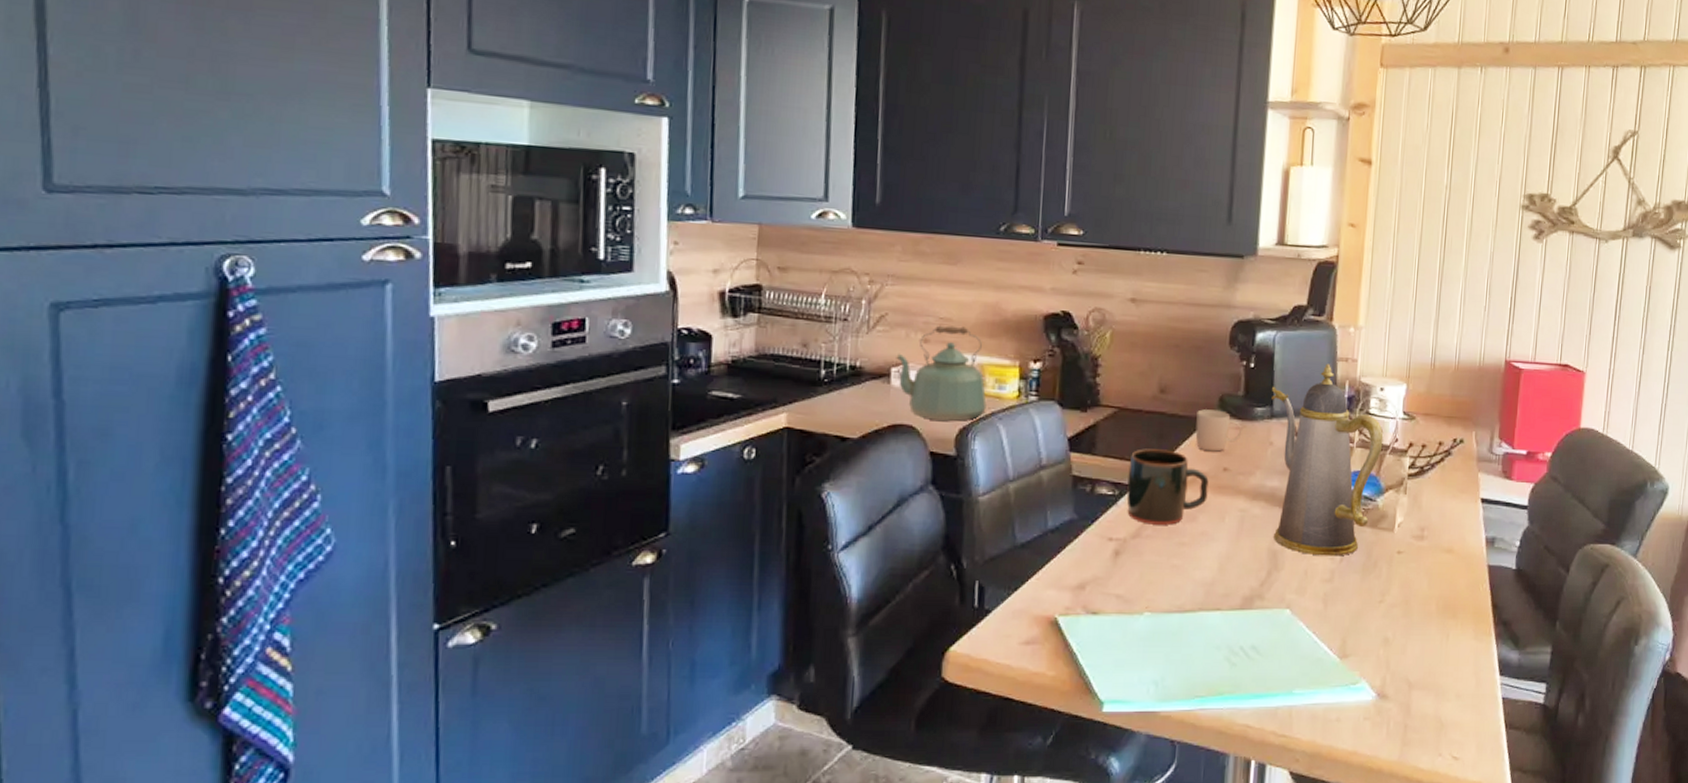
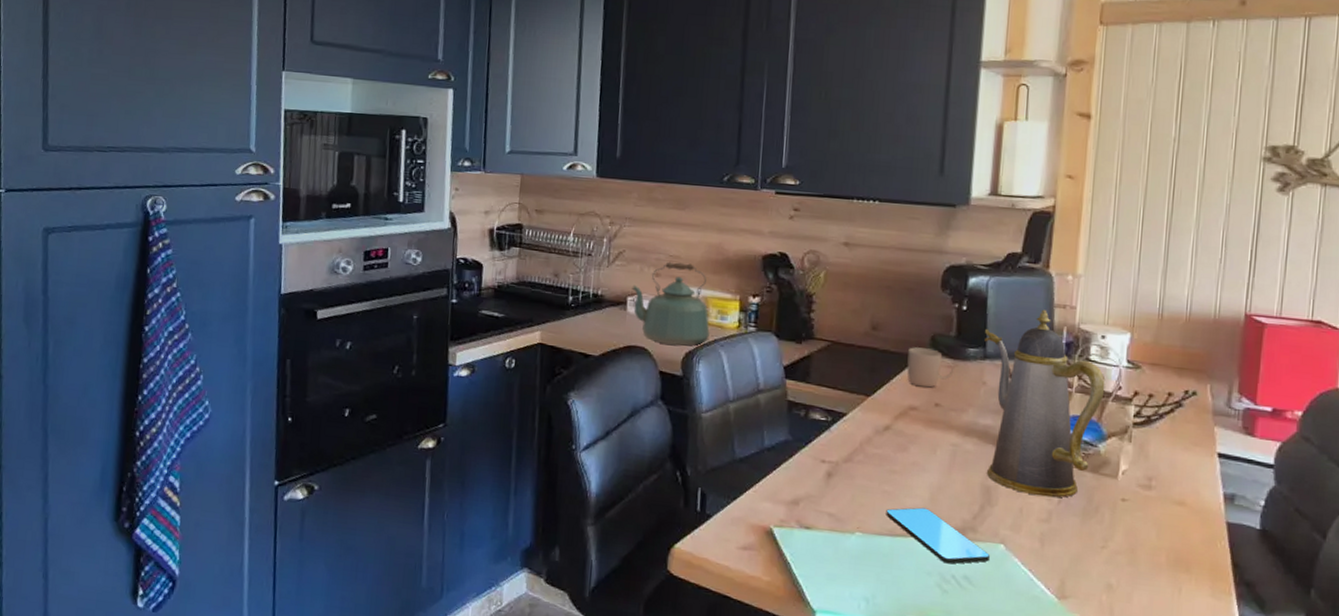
mug: present [1127,448,1209,525] -> none [839,380,920,453]
mobile phone: none [1175,579,1277,635] -> present [886,507,991,564]

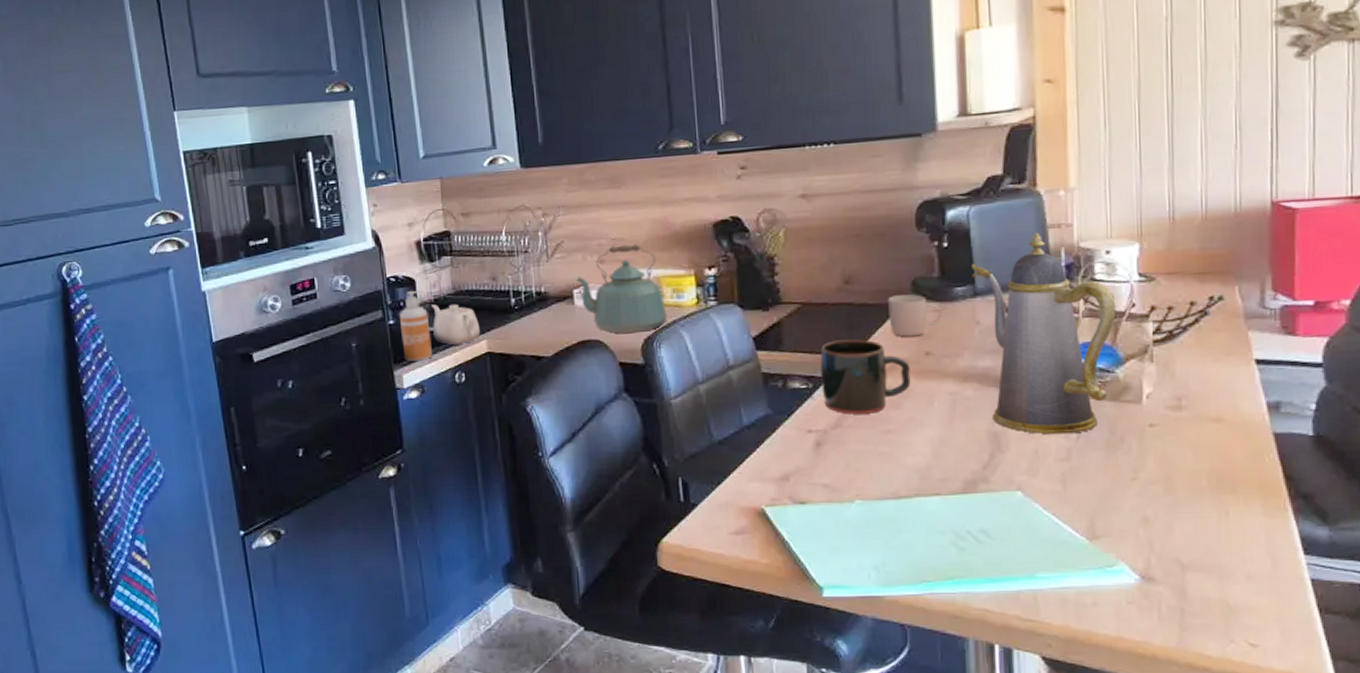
soap dispenser: none [461,274,491,343] -> present [400,291,432,362]
teapot: none [491,291,537,333] -> present [431,303,481,346]
mug: none [839,380,920,453] -> present [820,339,911,414]
mobile phone: present [886,507,991,564] -> none [885,464,1008,520]

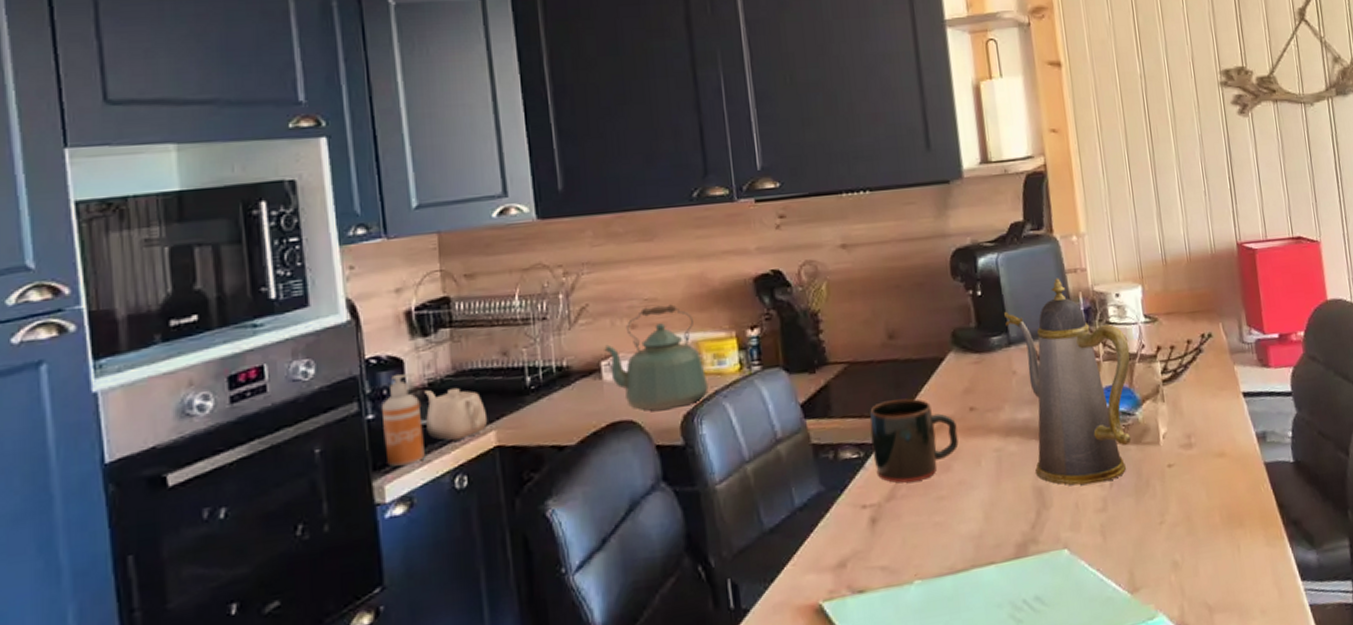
mug: present [888,294,942,337] -> none [931,346,982,393]

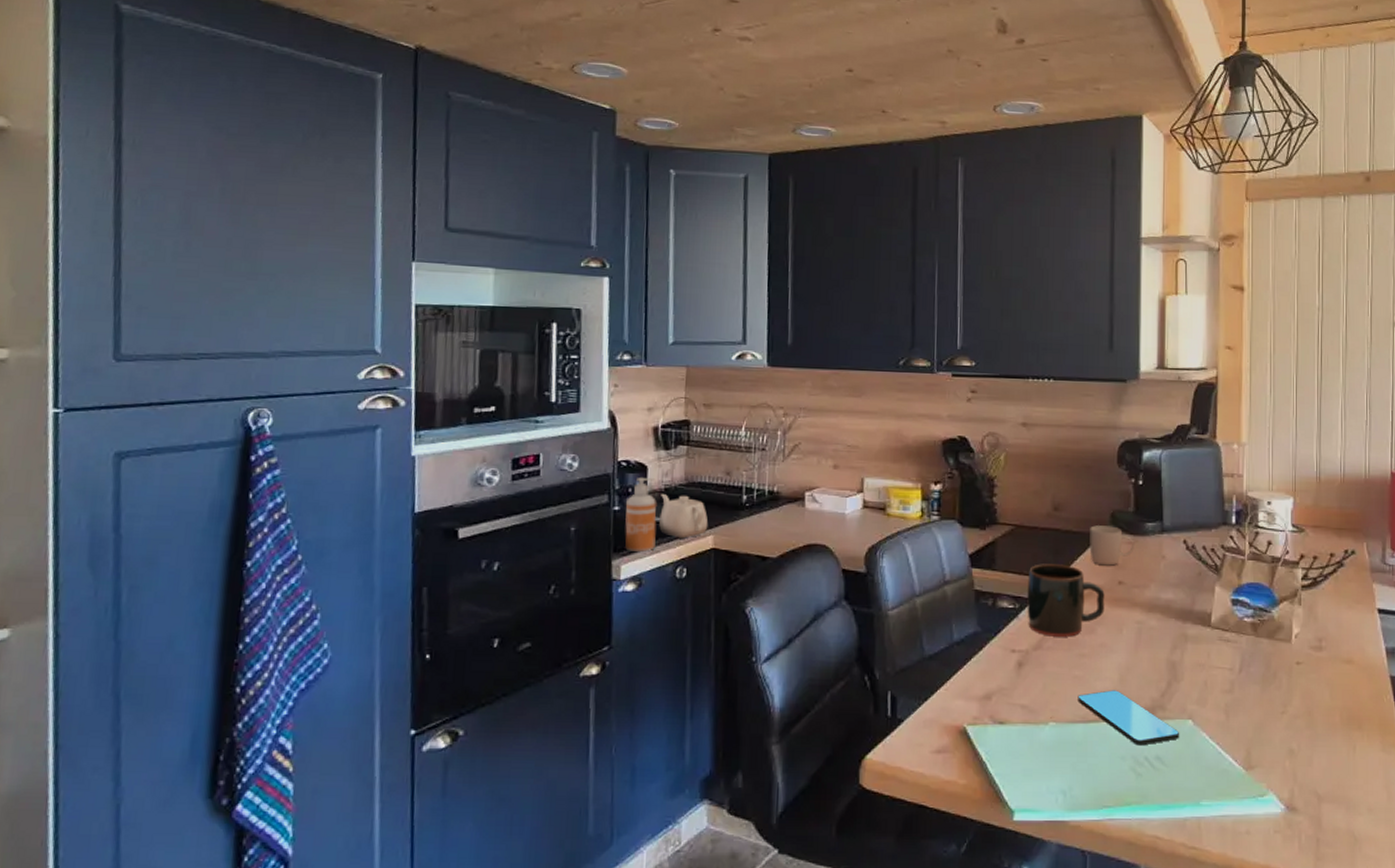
kettle: present [604,304,709,411] -> none [809,452,893,542]
mug: none [931,346,982,393] -> present [1090,525,1135,566]
mobile phone: none [941,530,1058,589] -> present [1078,690,1180,746]
coffee pot: present [1004,278,1132,486] -> none [1161,479,1274,667]

